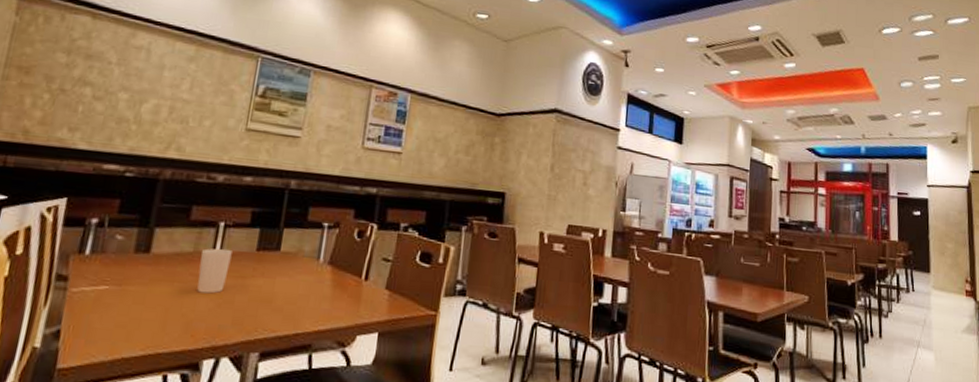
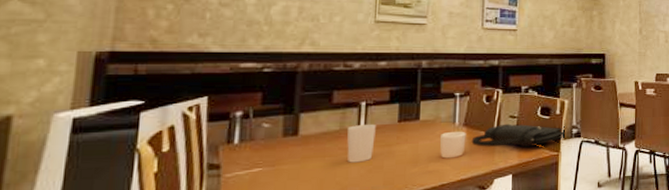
cup: none [298,269,331,303] -> present [439,131,466,159]
handbag: none [335,267,448,301] -> present [471,123,566,148]

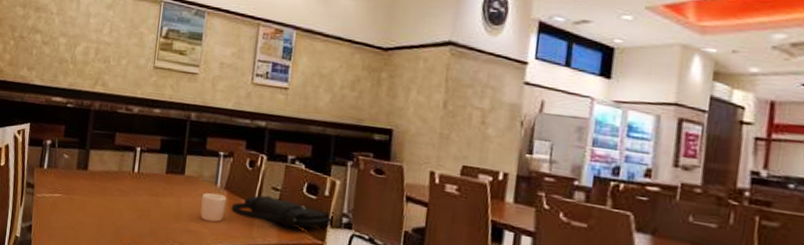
cup: present [347,124,376,163] -> none [122,169,147,208]

